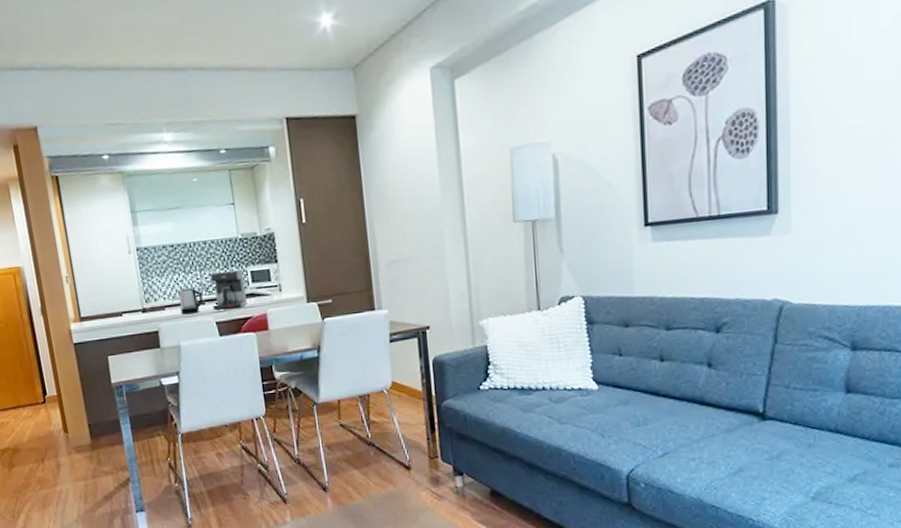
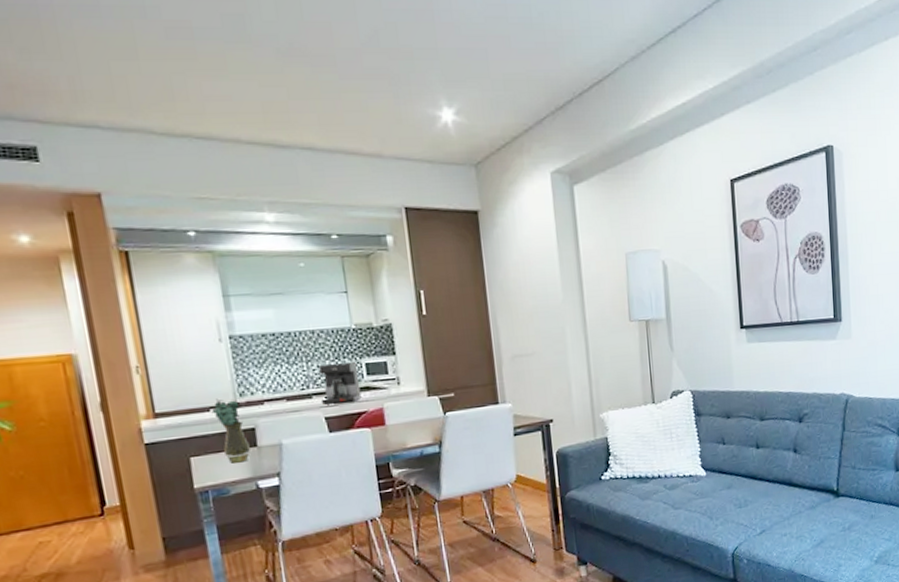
vase: none [123,304,155,362] -> present [211,398,250,464]
kettle: present [177,287,203,315] -> none [279,380,310,410]

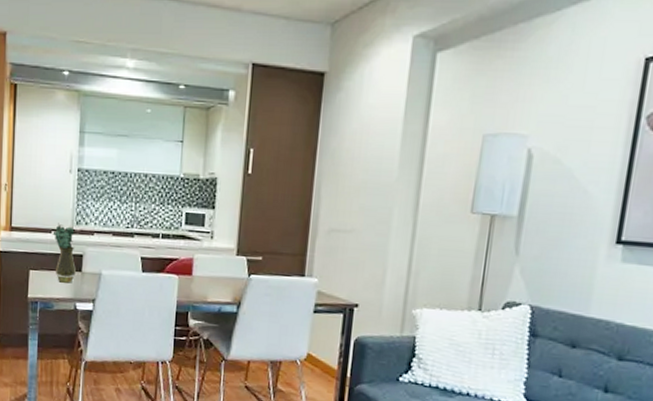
coffee maker: present [319,362,362,405] -> none [141,207,179,247]

